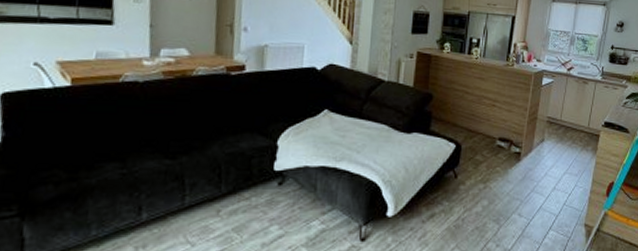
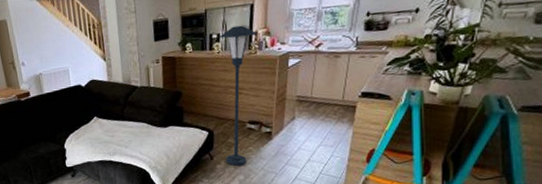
floor lamp: none [471,34,516,188] -> present [219,25,257,166]

